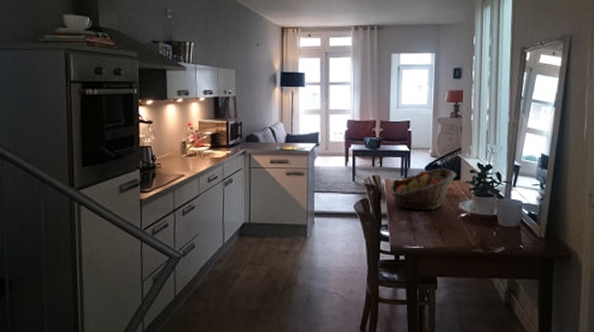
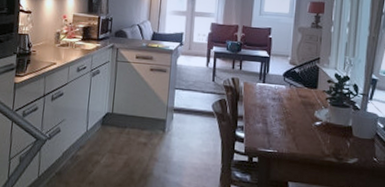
fruit basket: present [389,168,457,212] -> none [247,75,315,117]

